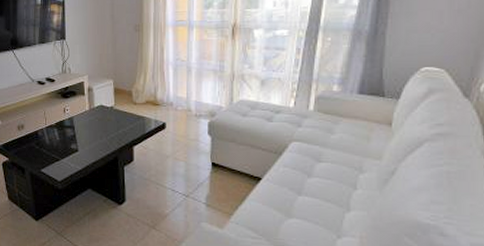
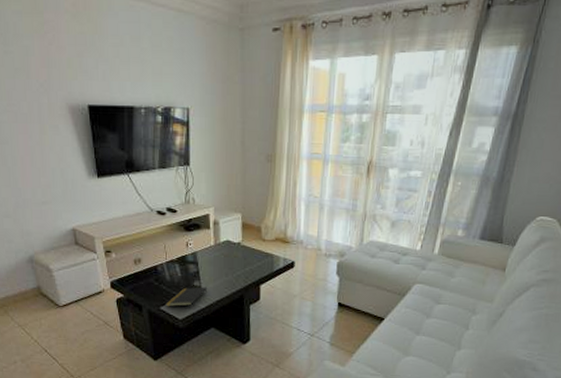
notepad: none [46,149,84,169] -> present [166,286,208,306]

